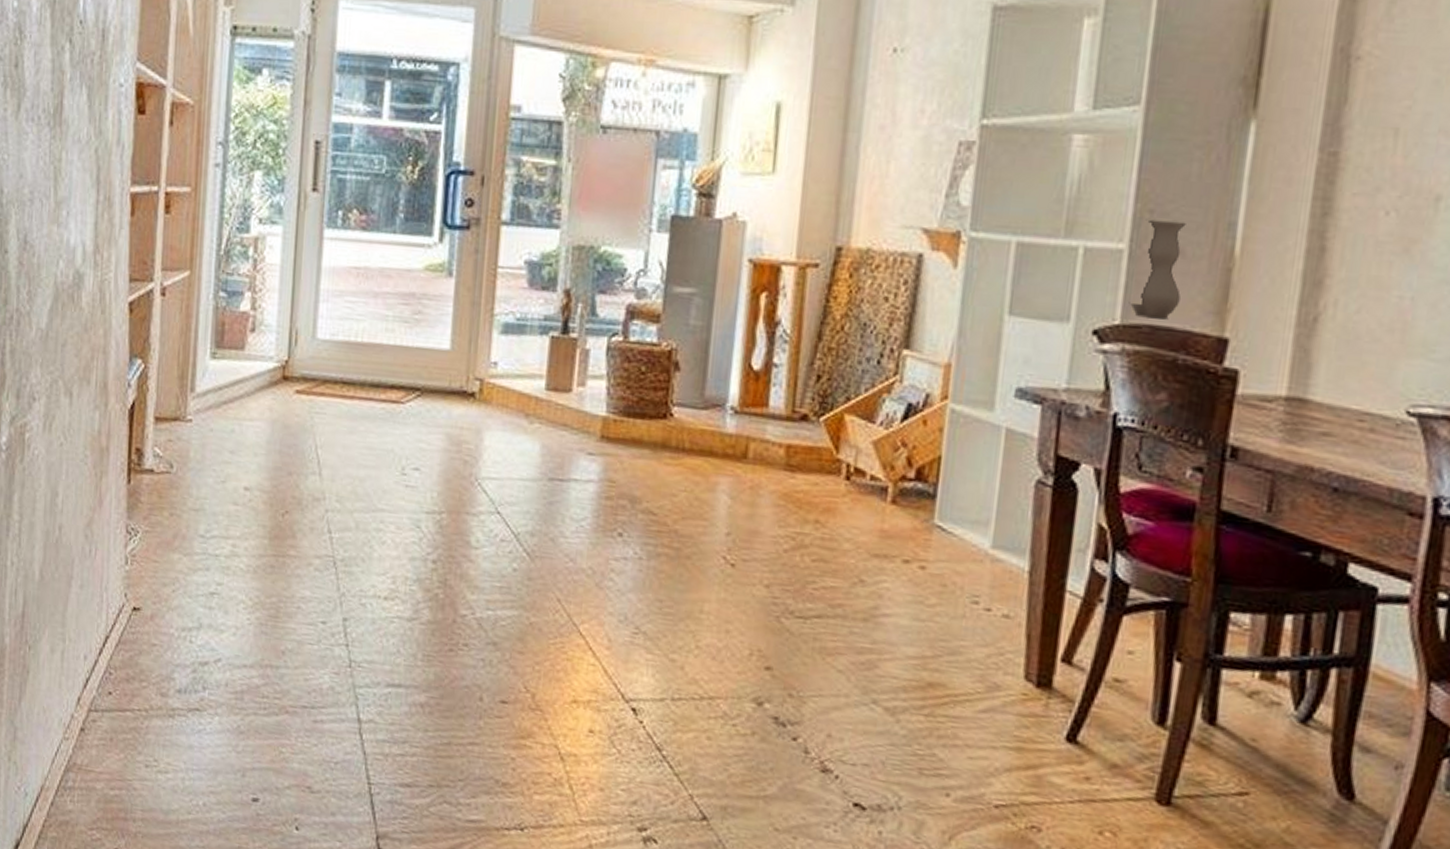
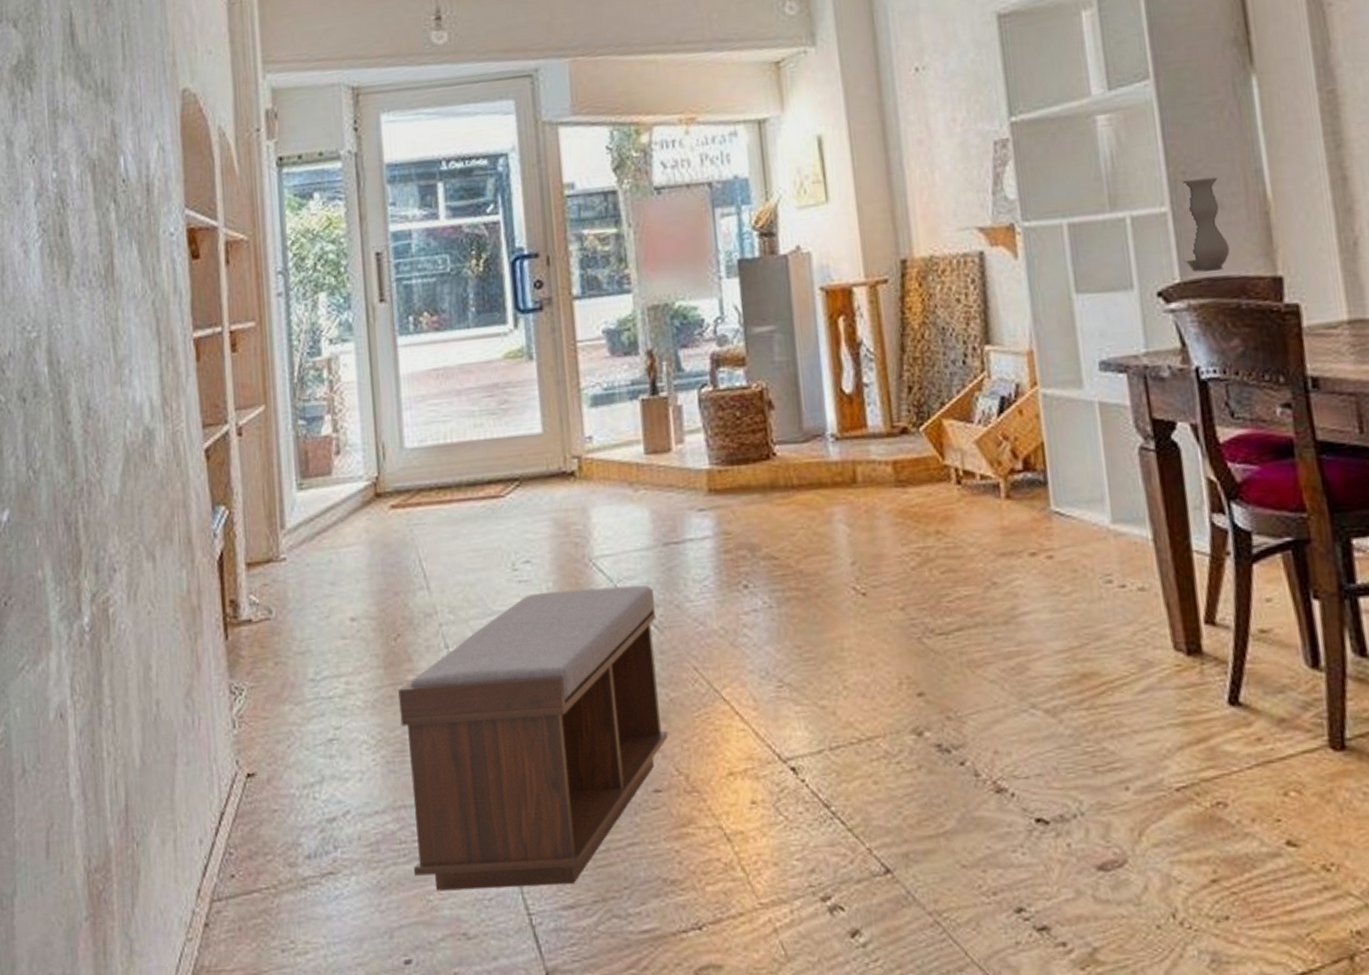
bench: none [272,500,532,766] -> present [398,585,669,891]

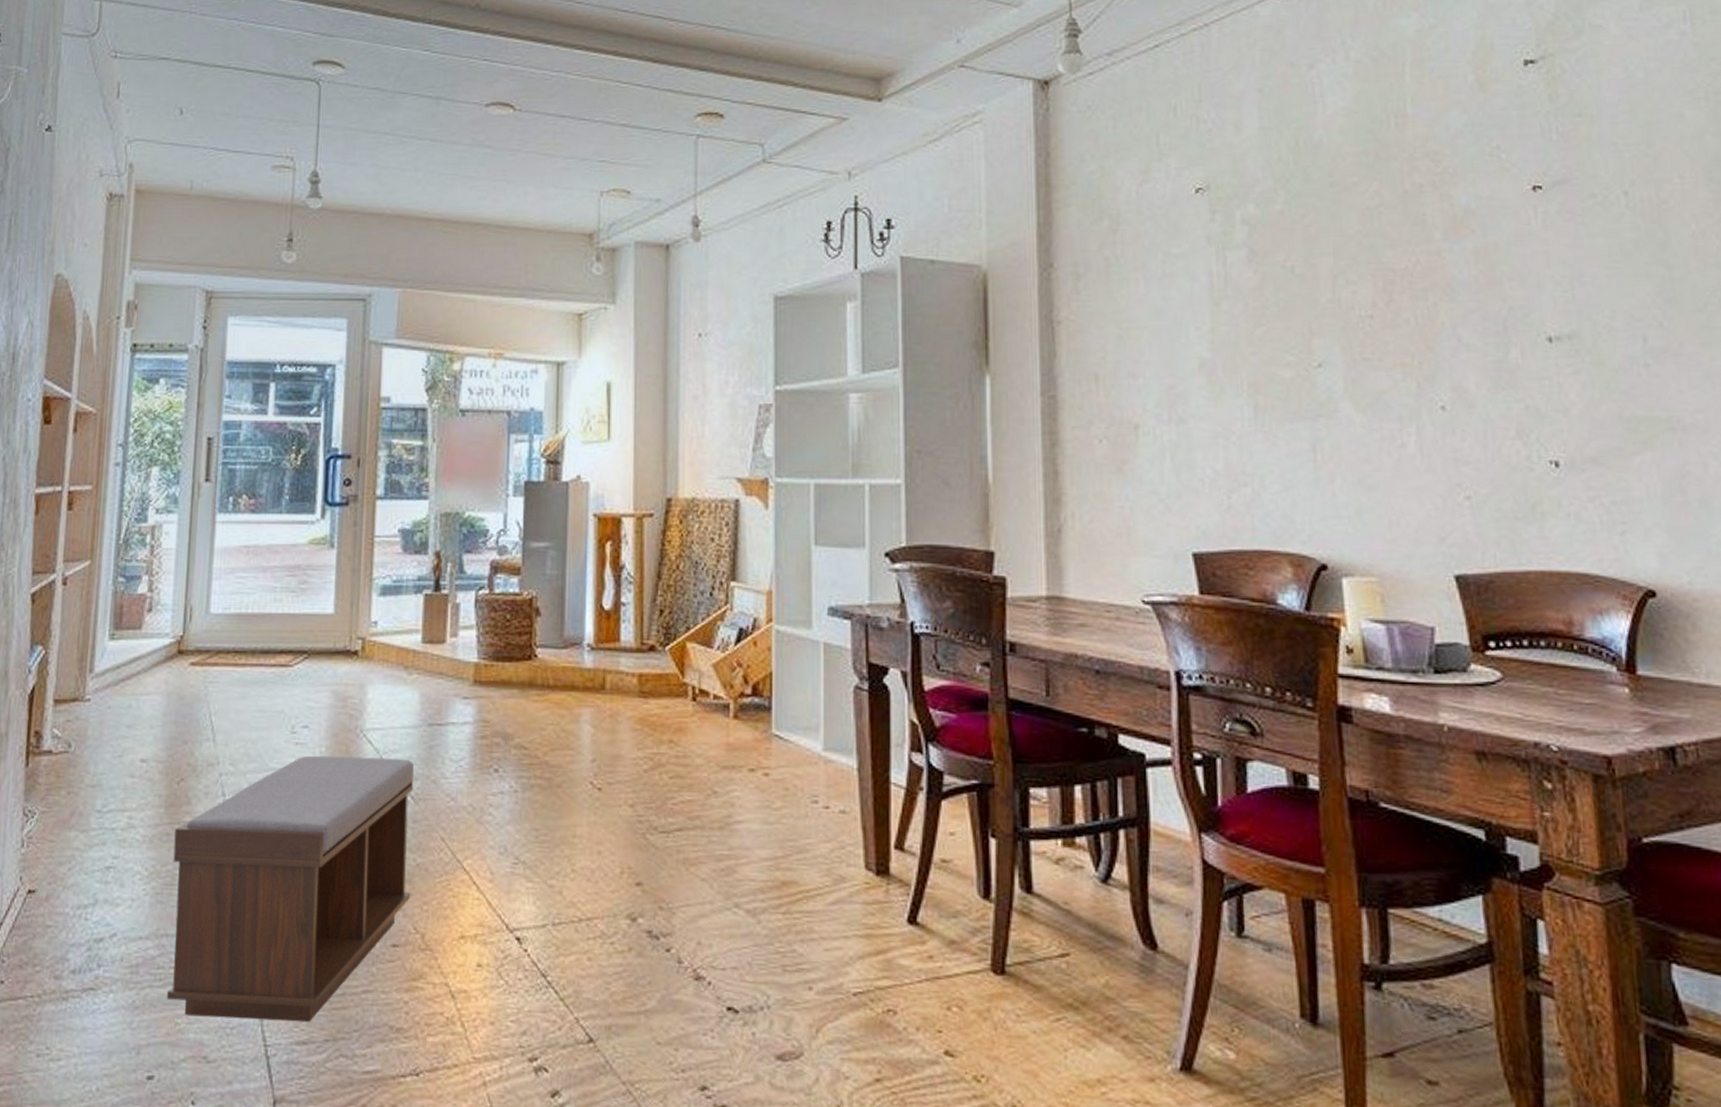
vase: present [1183,177,1230,273] -> none [910,458,951,540]

